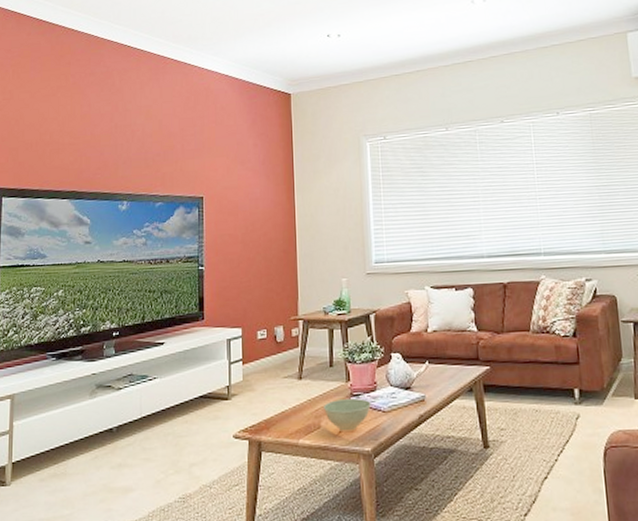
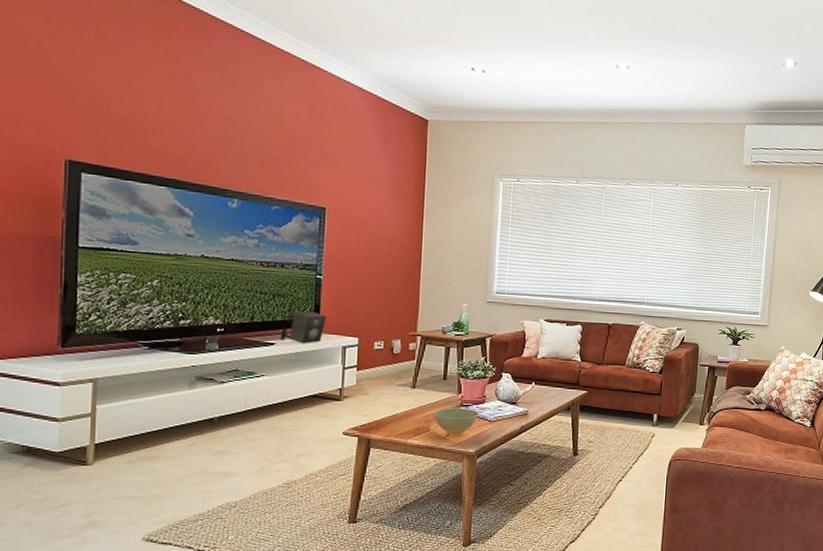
speaker: none [169,304,211,341] -> present [280,311,327,344]

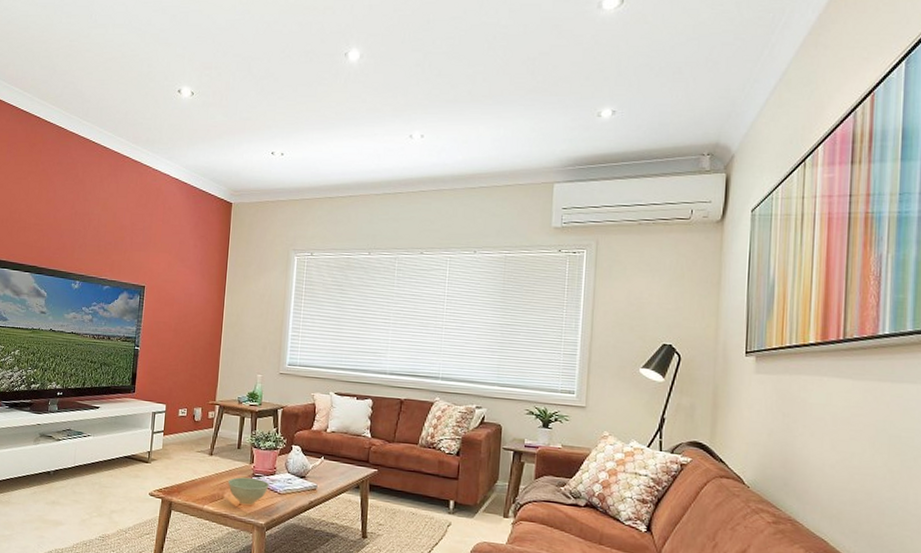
speaker: present [280,311,327,344] -> none [104,378,141,409]

